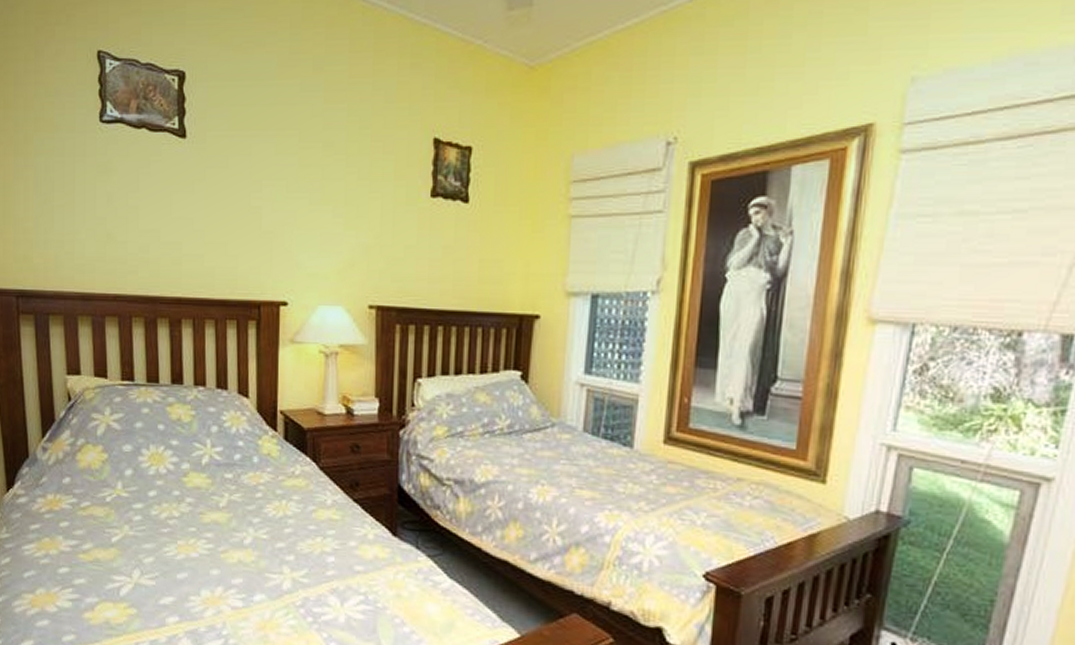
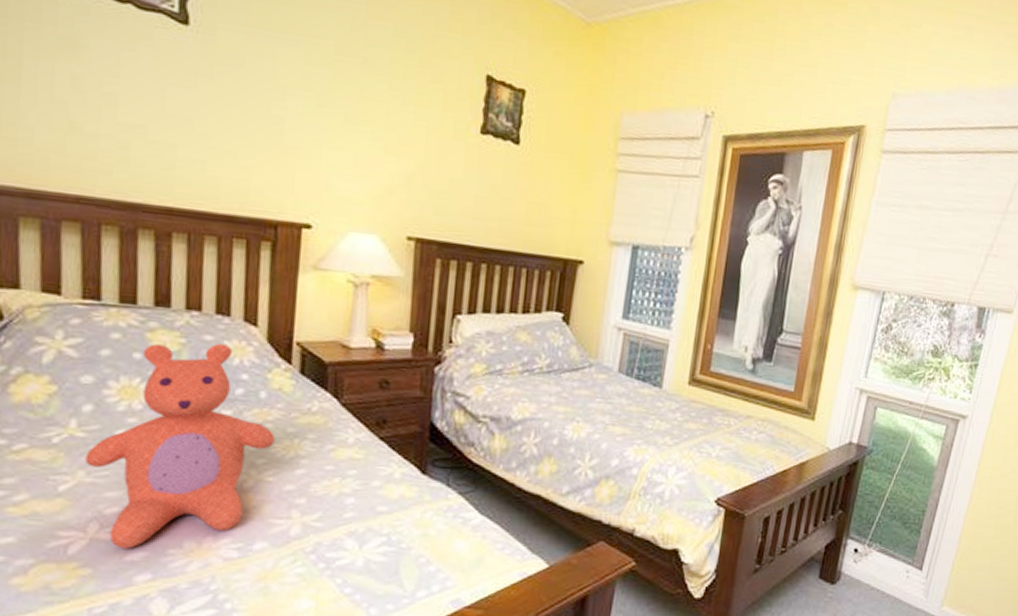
teddy bear: none [128,415,267,594] -> present [85,344,275,549]

